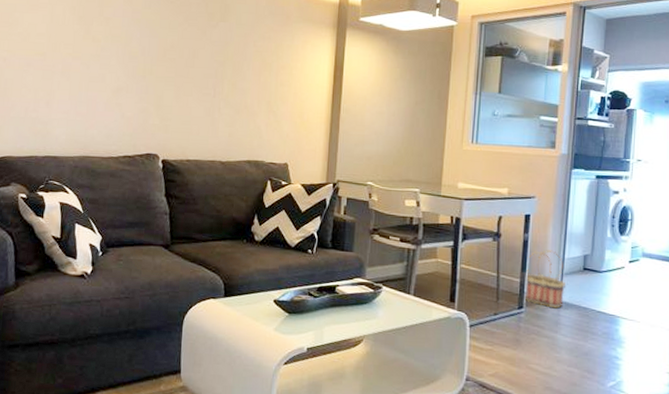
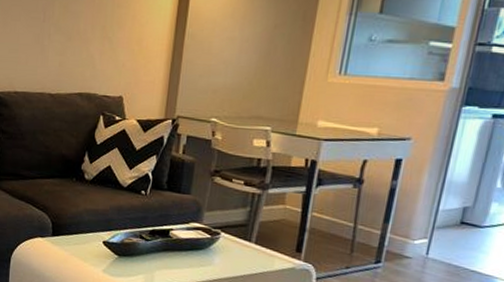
basket: present [524,250,565,309] -> none [383,199,437,265]

